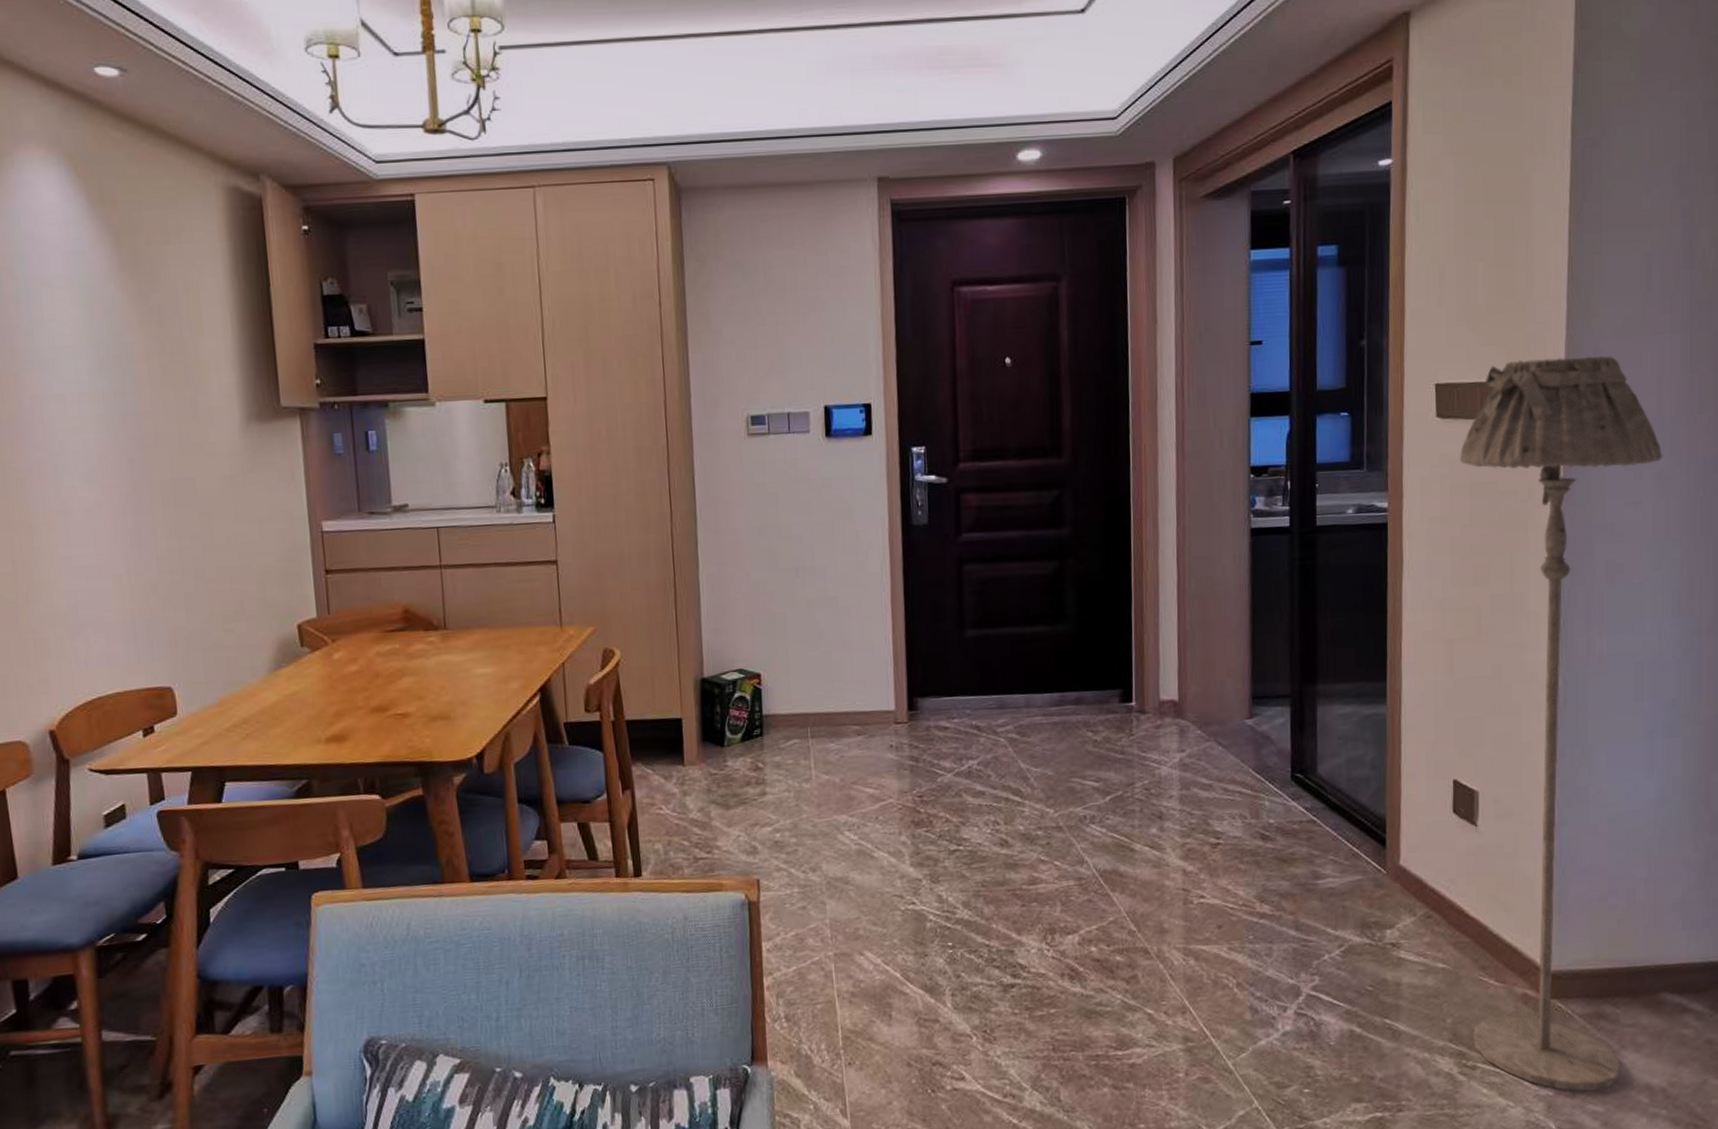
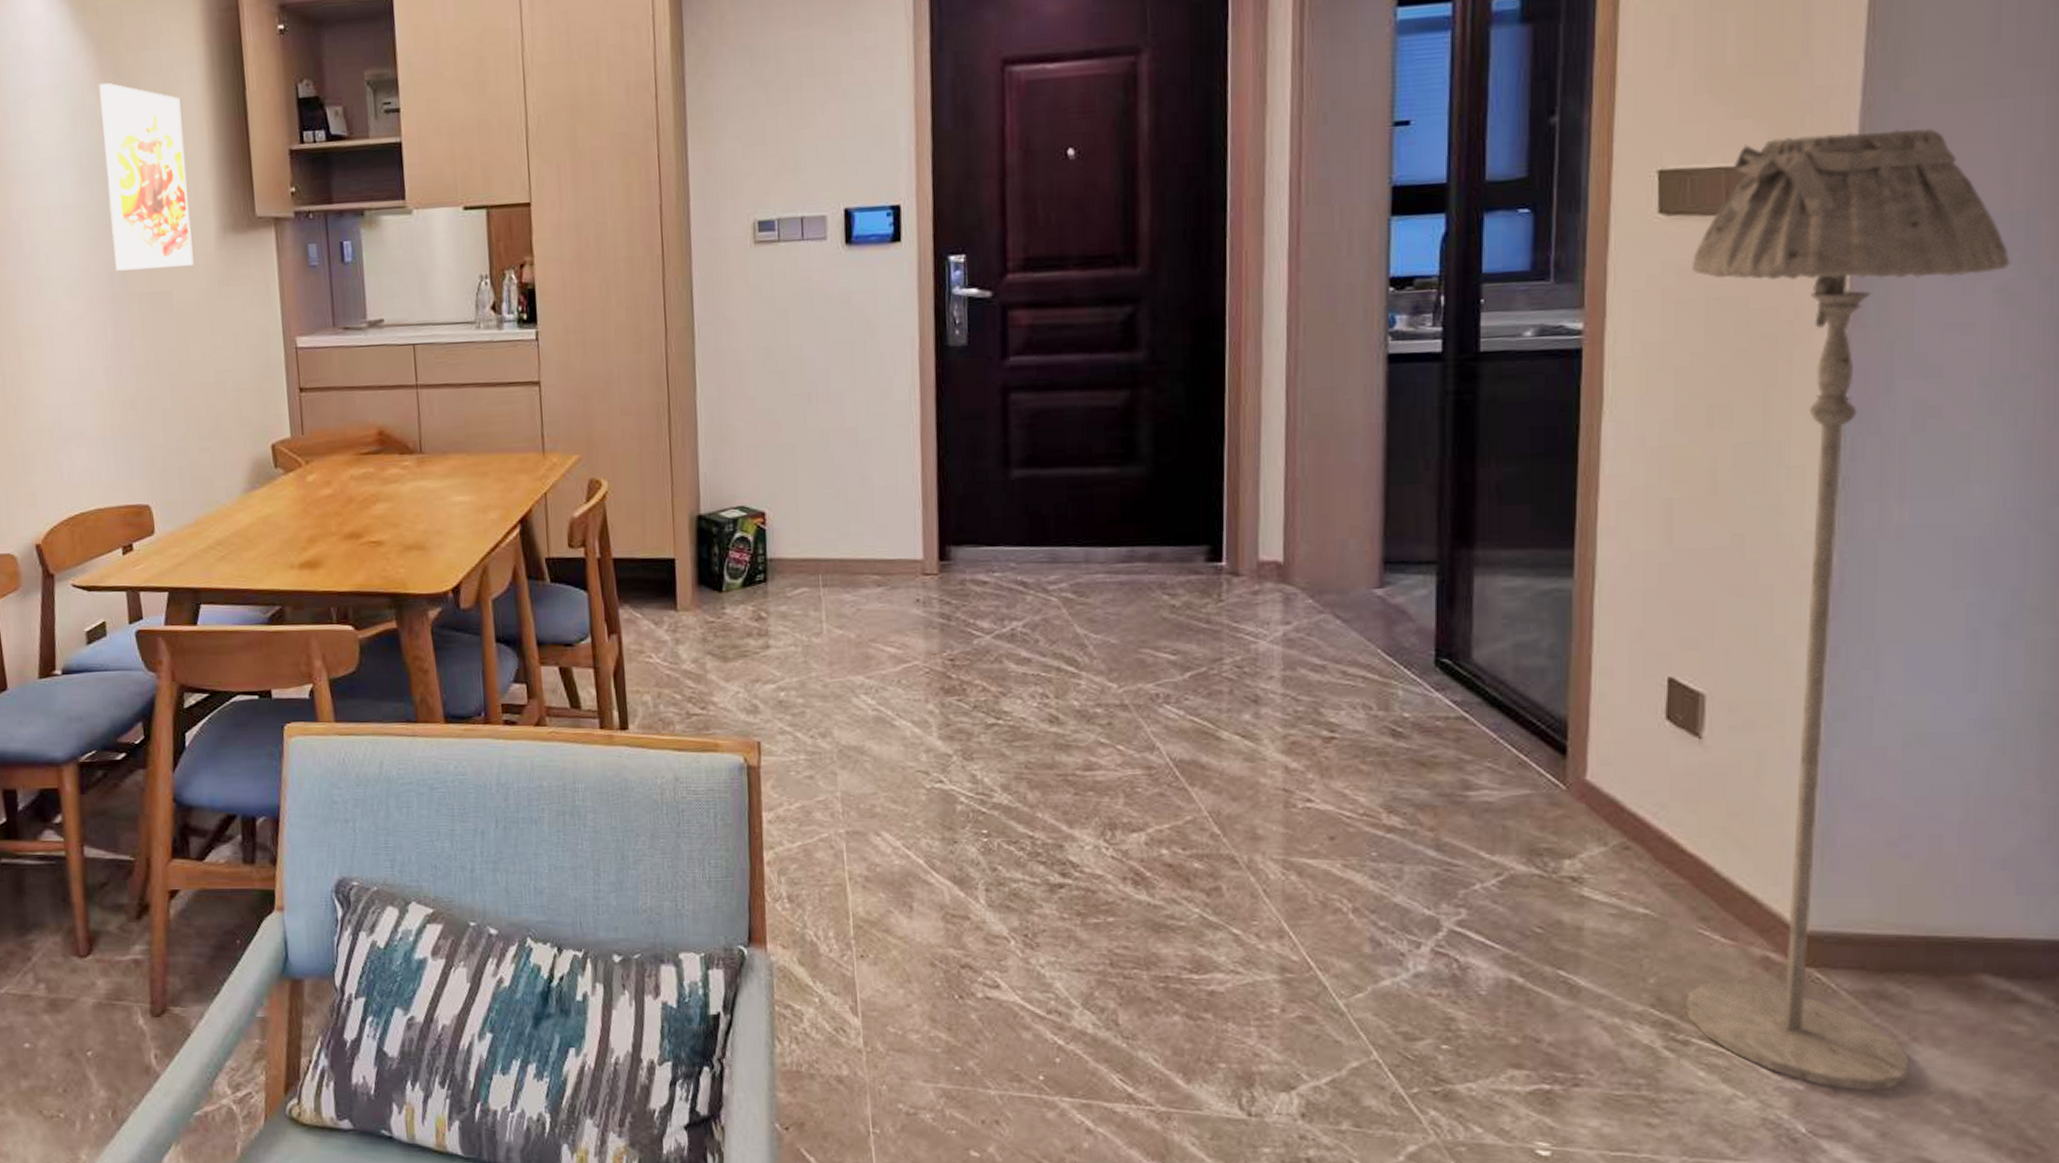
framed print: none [117,275,218,458] -> present [99,83,194,271]

